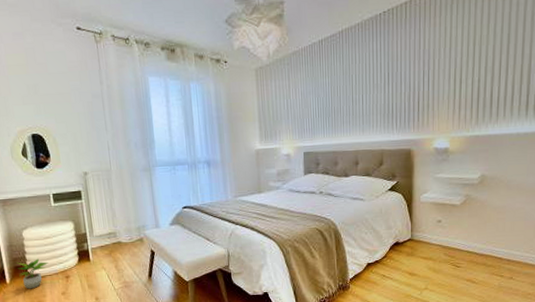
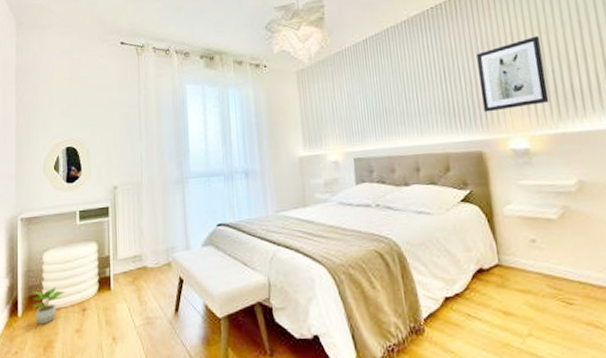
wall art: none [417,46,473,115] -> present [476,35,550,112]

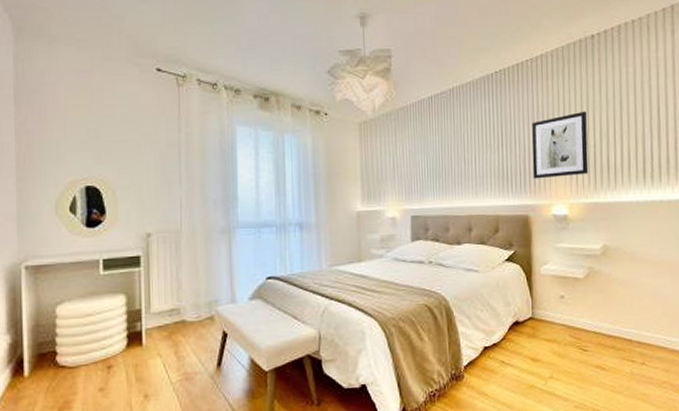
potted plant: present [32,286,66,325] -> none [43,343,86,385]

